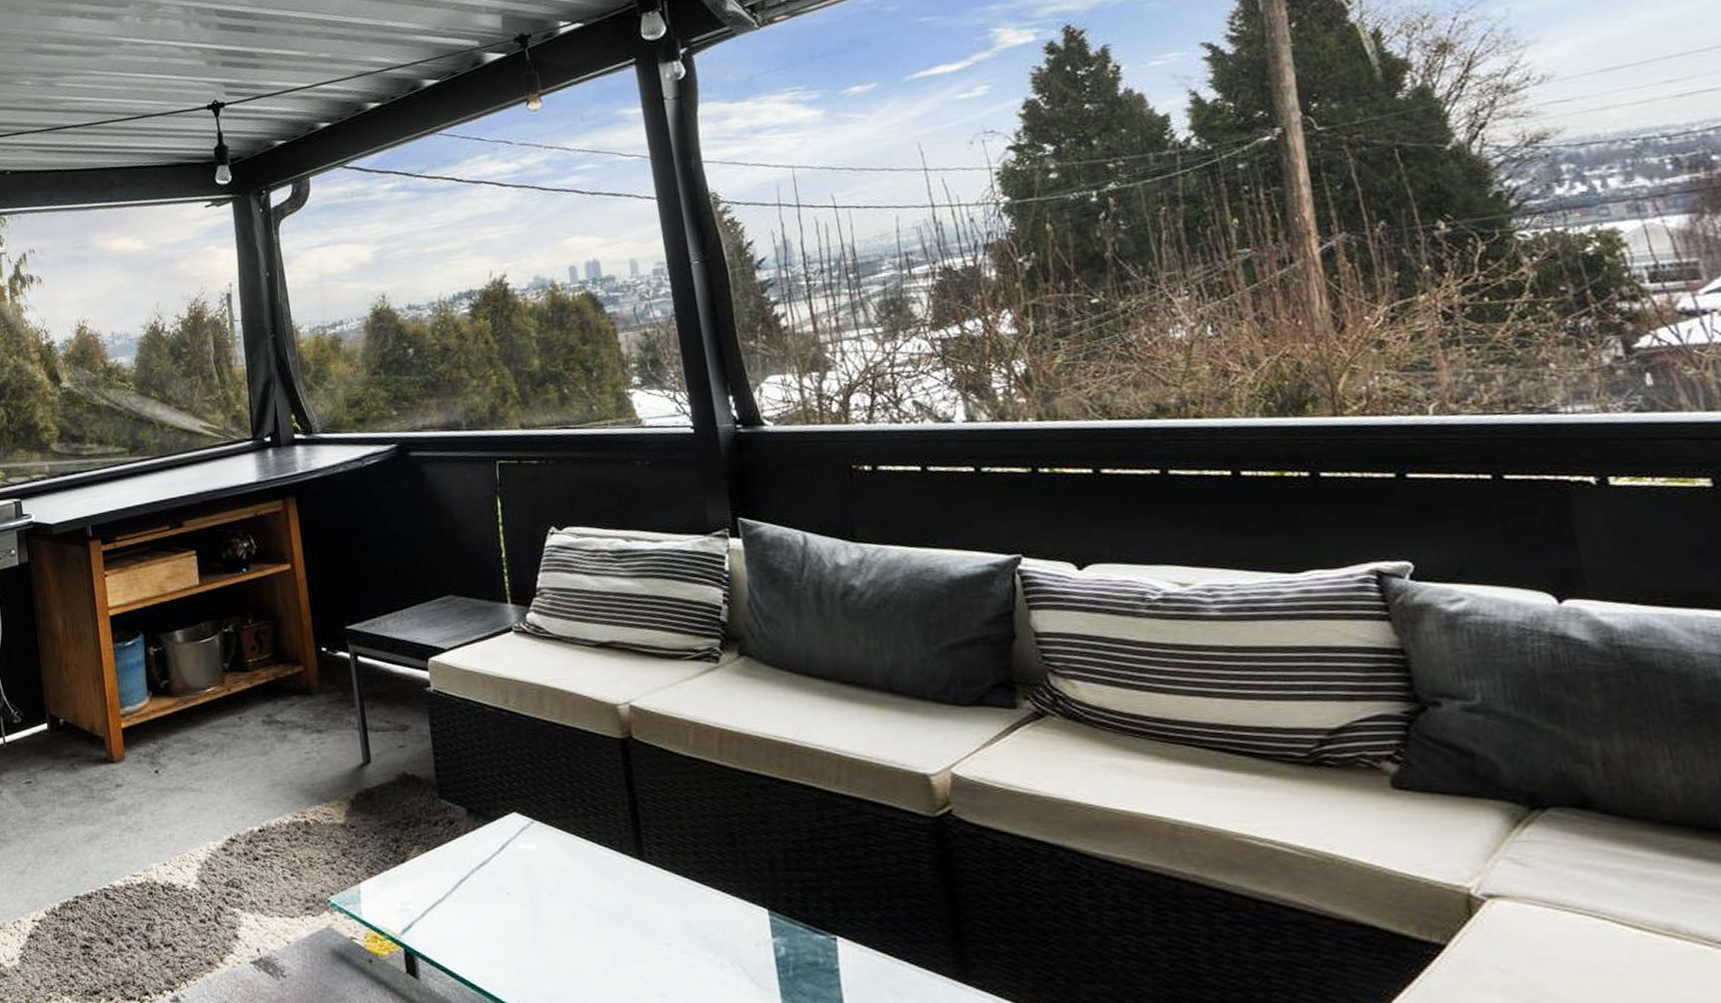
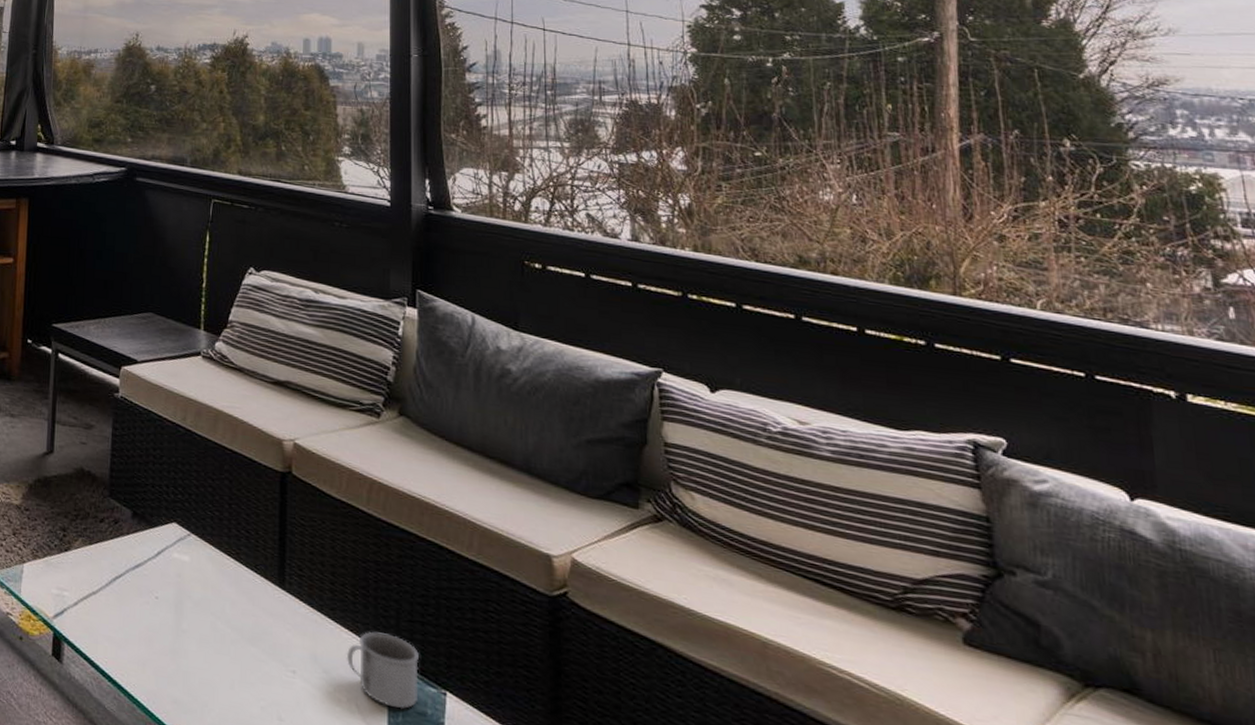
mug: none [722,887,807,963] -> present [346,631,419,709]

